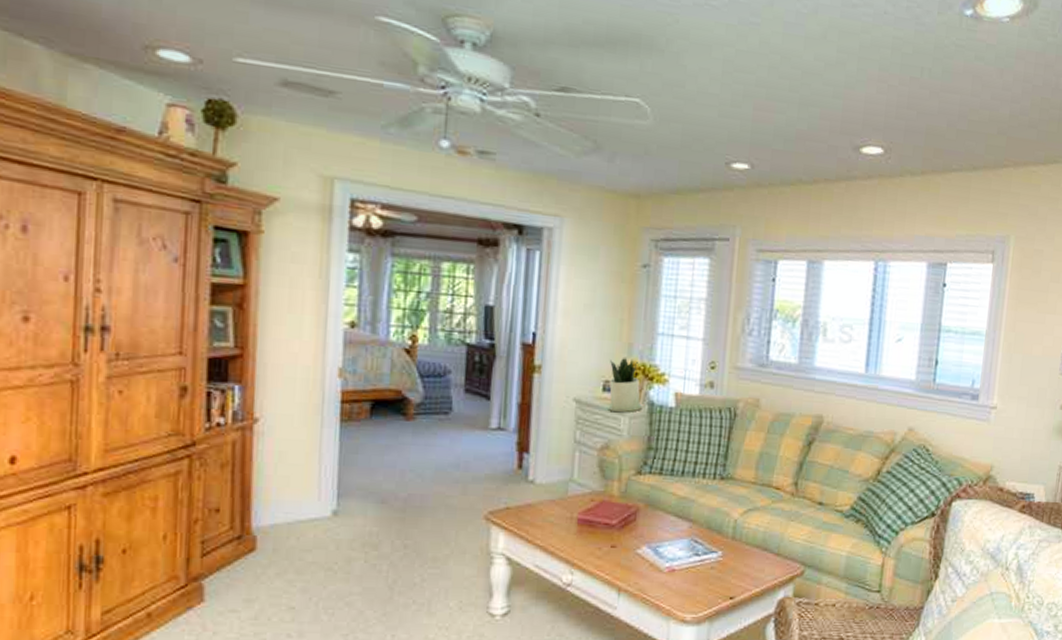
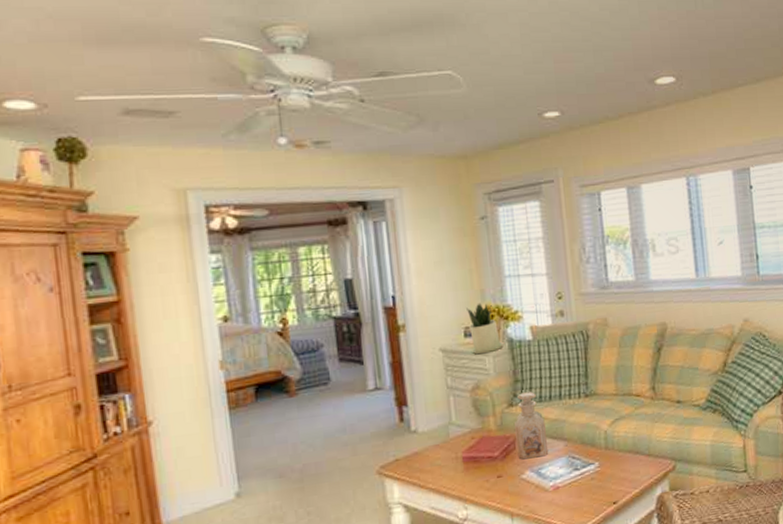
decorative bottle: none [637,462,673,534] -> present [514,391,549,460]

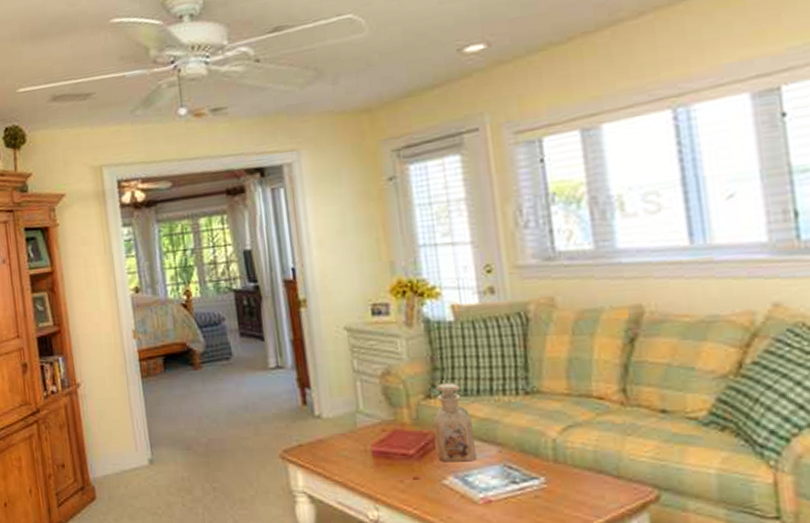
planter: present [466,302,503,355] -> none [374,276,418,336]

